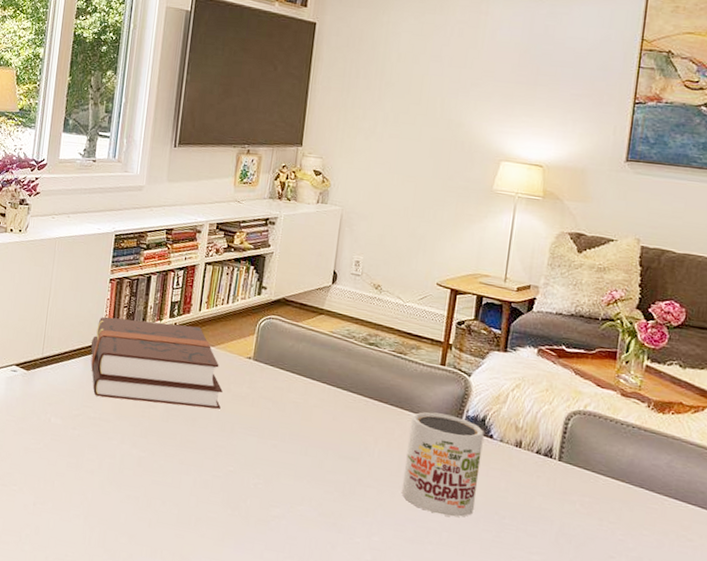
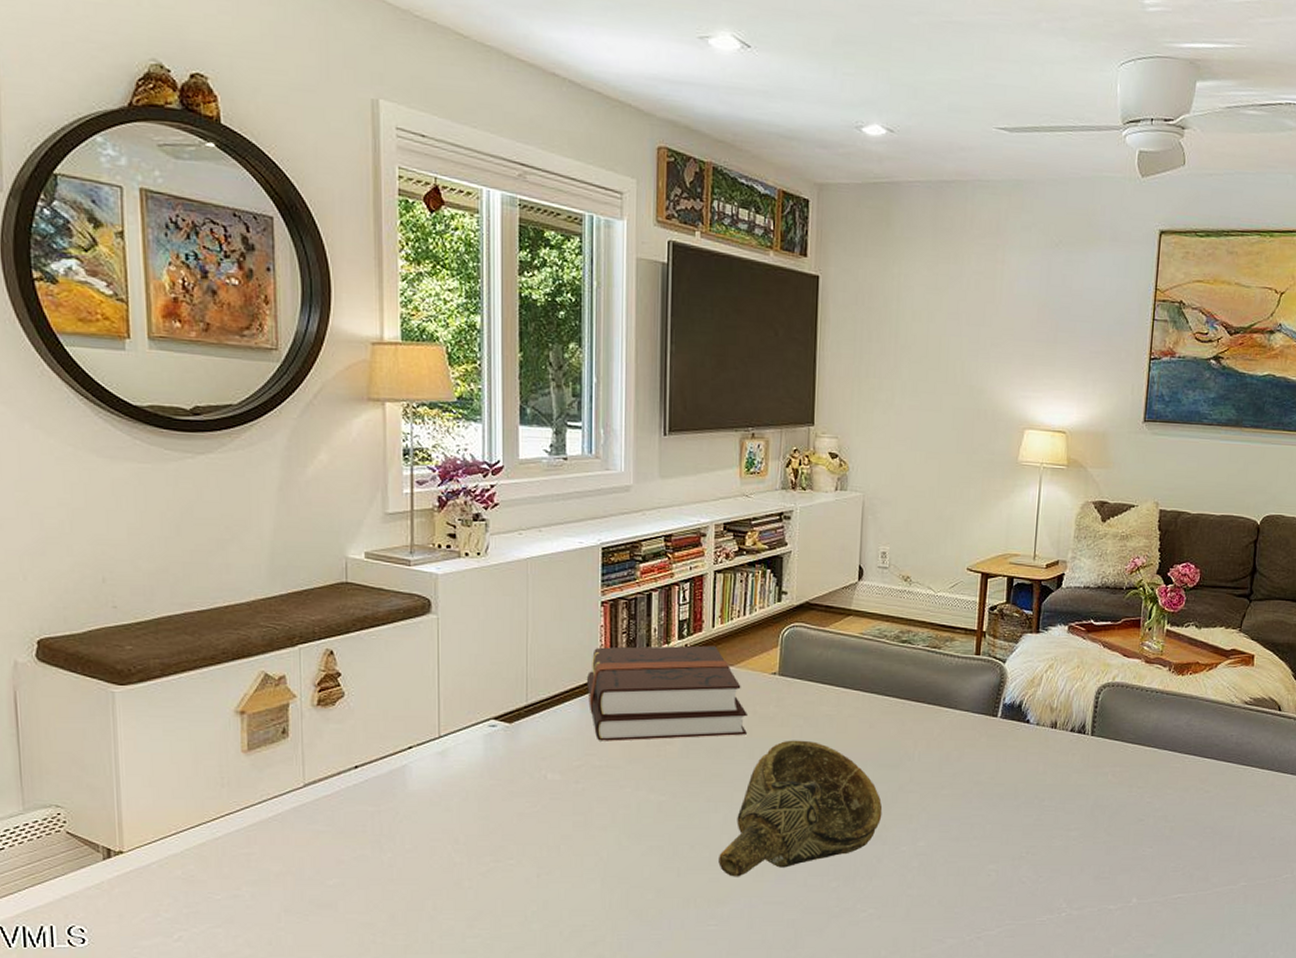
decorative bowl: none [185,419,340,538] -> present [718,740,883,877]
mug: present [401,412,484,517] -> none [944,705,1021,808]

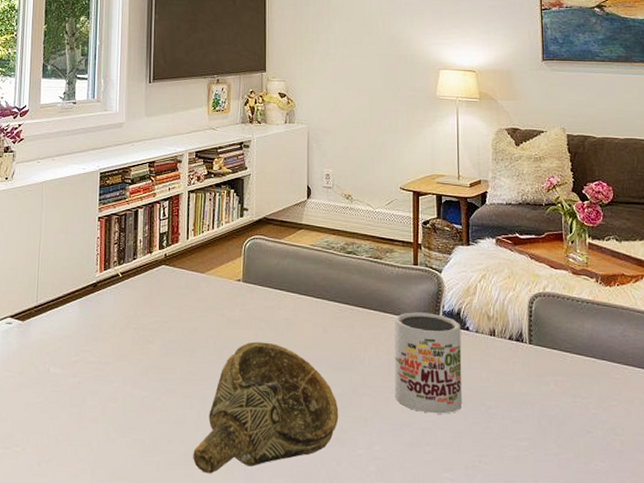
hardback book: present [586,645,747,741] -> none [84,255,217,339]
mug: none [944,705,1021,808] -> present [394,312,462,414]

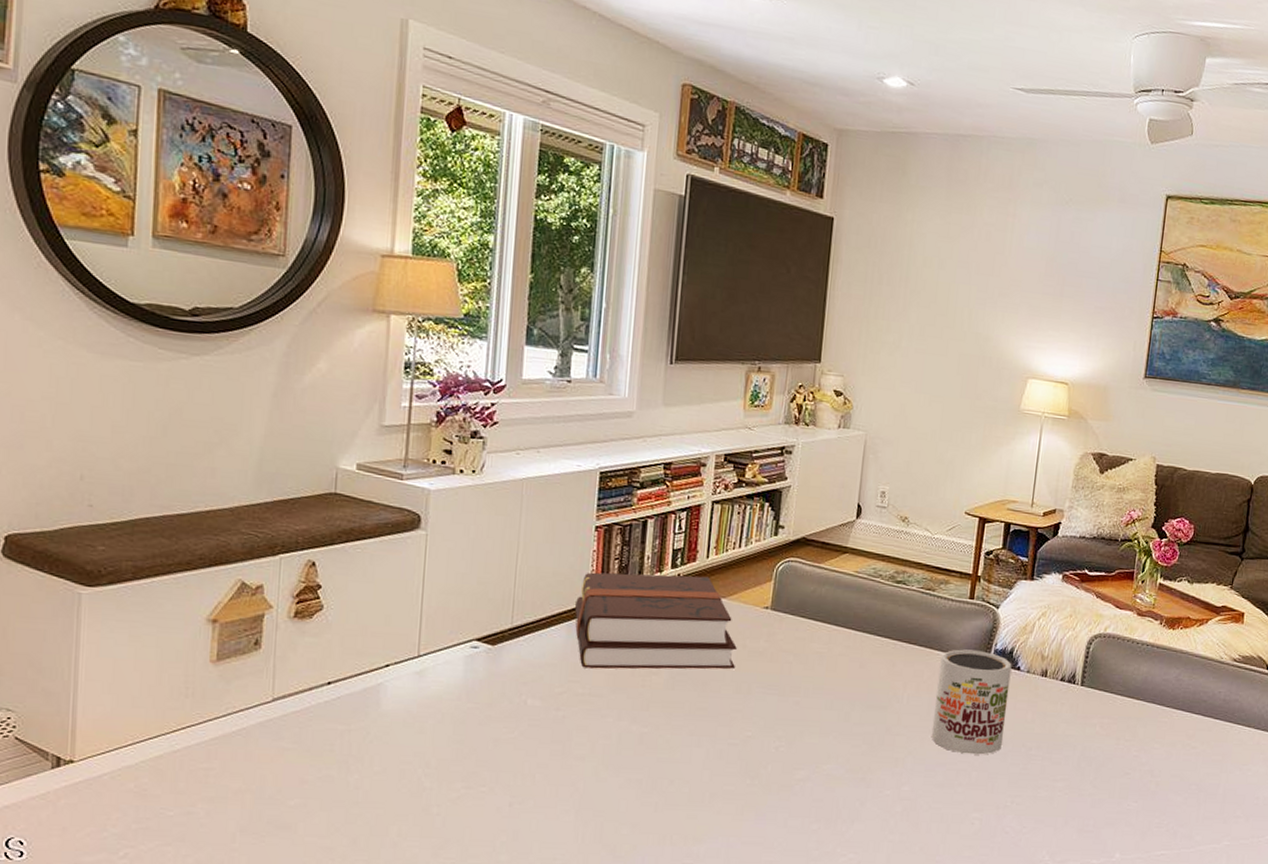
hardback book: none [84,255,217,339] -> present [574,572,737,669]
decorative bowl: present [193,341,339,474] -> none [698,676,869,815]

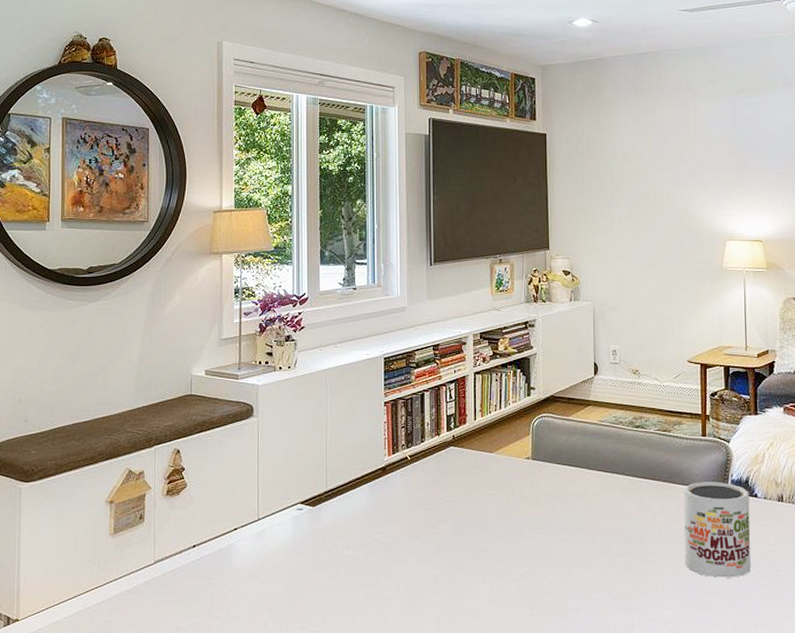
hardback book: present [574,572,737,669] -> none [373,436,507,521]

